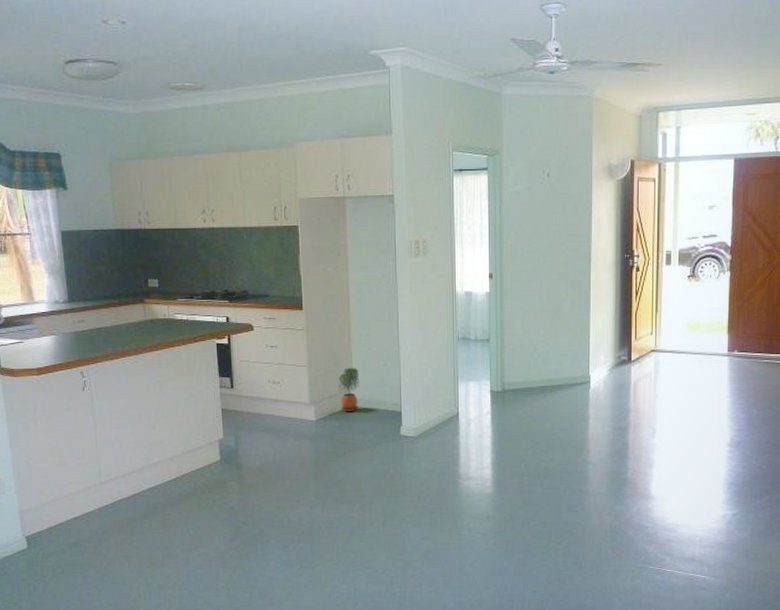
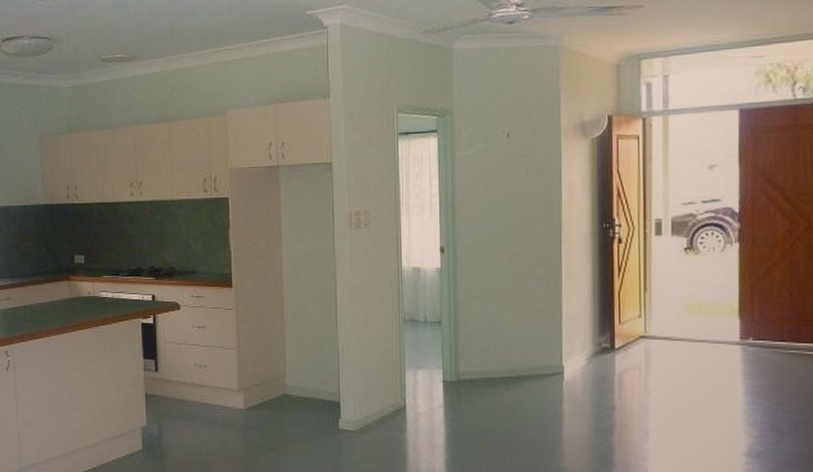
potted plant: present [338,367,359,412] -> none [269,351,293,401]

